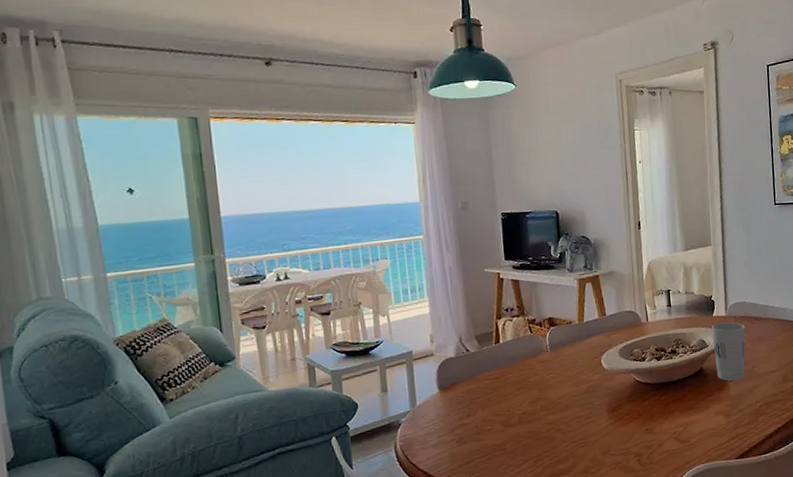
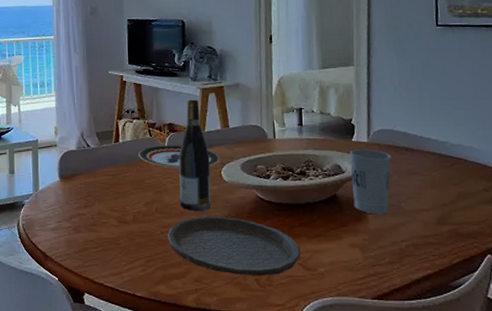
plate: none [520,338,599,363] -> present [138,145,220,169]
plate: none [554,403,675,460] -> present [168,216,300,277]
wine bottle: none [560,290,593,403] -> present [178,99,211,211]

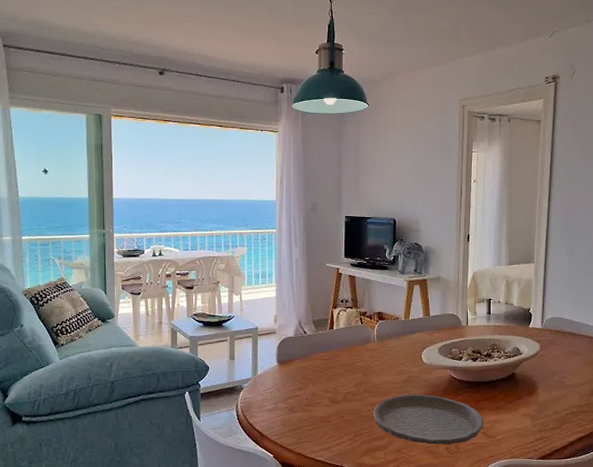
plate: present [138,145,220,169] -> none [350,331,421,353]
wine bottle: present [178,99,211,211] -> none [385,290,412,390]
cup: present [349,149,392,215] -> none [526,334,559,389]

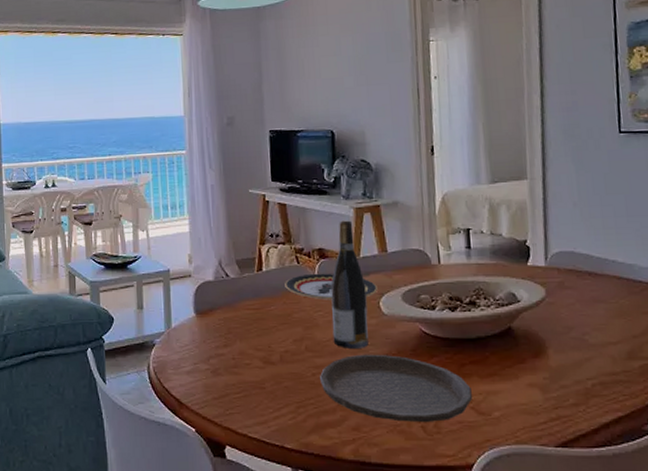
plate: none [350,331,421,353] -> present [285,273,377,300]
wine bottle: none [385,290,412,390] -> present [330,220,369,348]

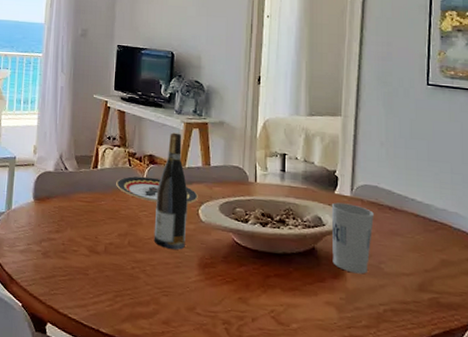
plate: present [320,354,472,423] -> none [138,255,274,326]
cup: none [524,274,573,349] -> present [331,202,374,274]

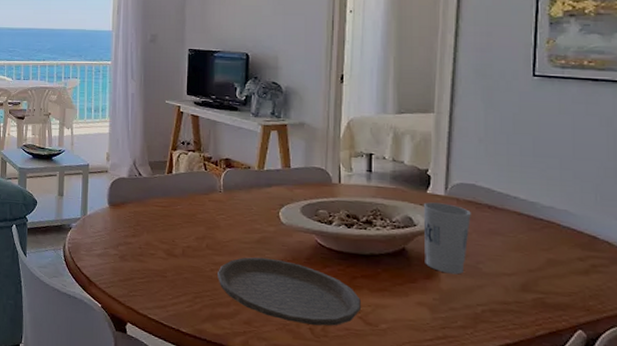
plate: present [116,176,198,204] -> none [192,180,278,206]
plate: none [138,255,274,326] -> present [218,257,361,326]
wine bottle: present [153,132,188,250] -> none [232,135,267,252]

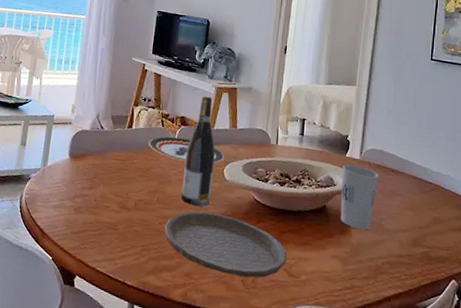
plate: none [192,180,278,206] -> present [149,136,224,164]
wine bottle: none [232,135,267,252] -> present [181,96,215,207]

